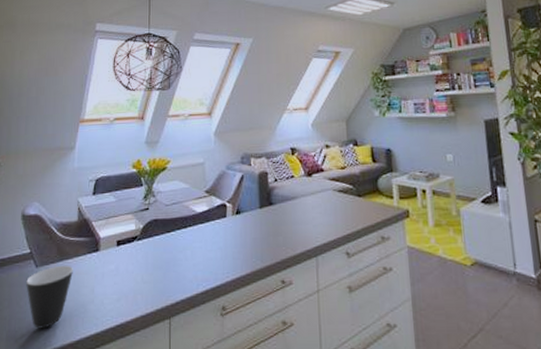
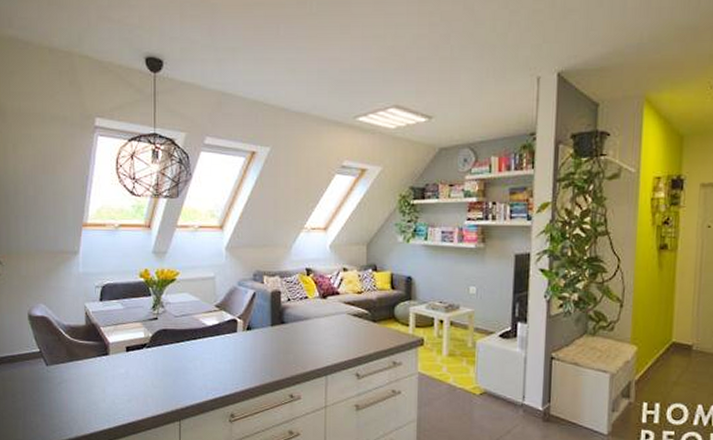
mug: present [26,265,73,329] -> none [38,365,84,421]

